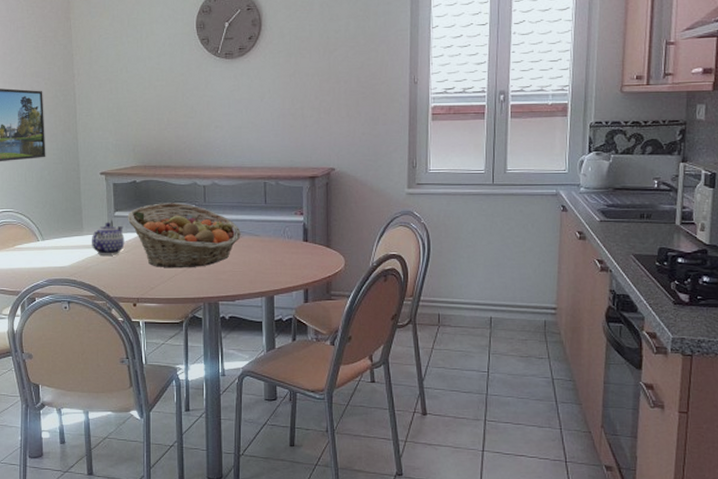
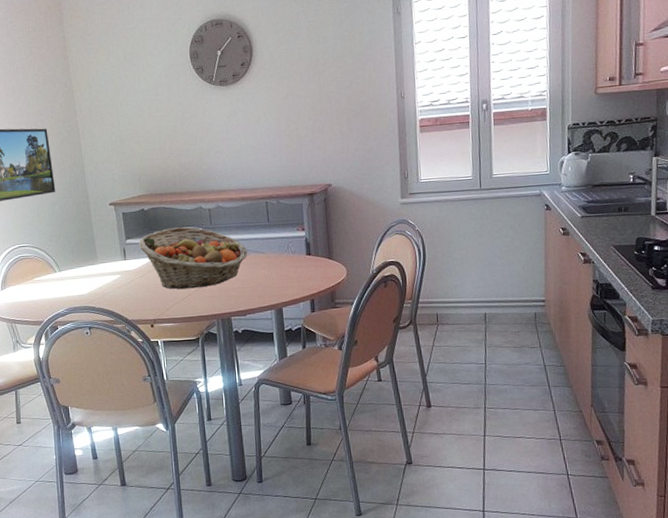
teapot: present [91,222,125,255] -> none [105,249,138,282]

